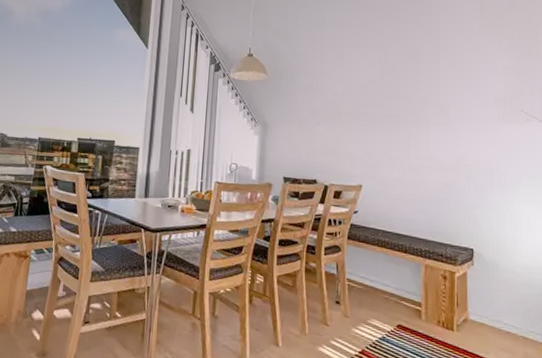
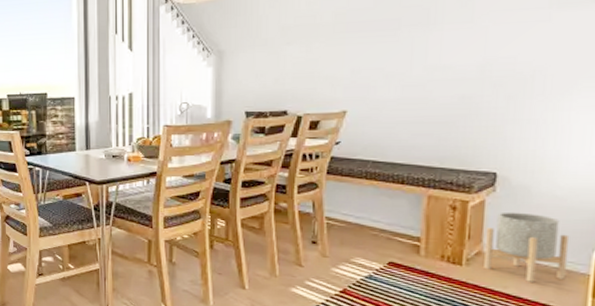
planter: none [470,283,530,349] -> present [484,212,570,282]

